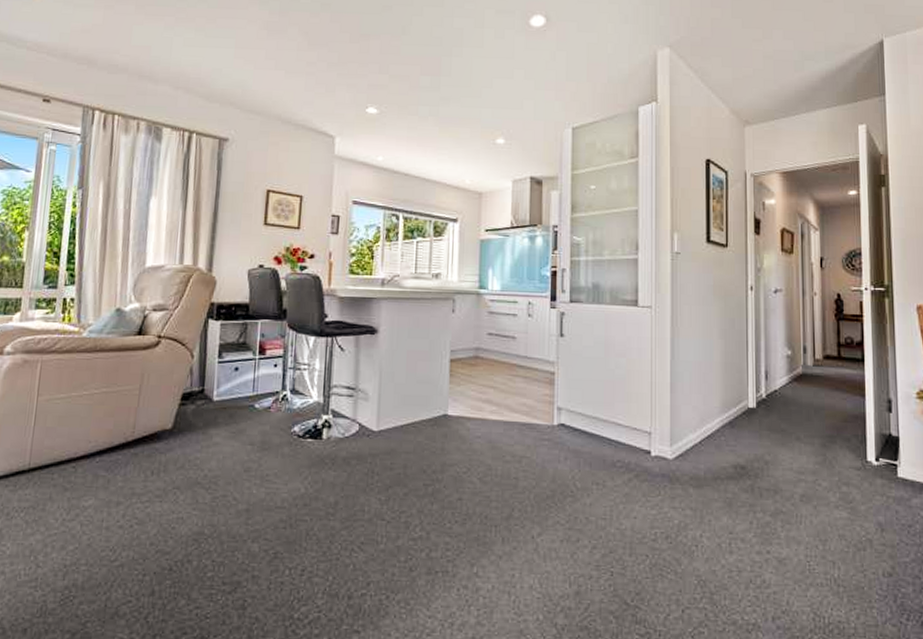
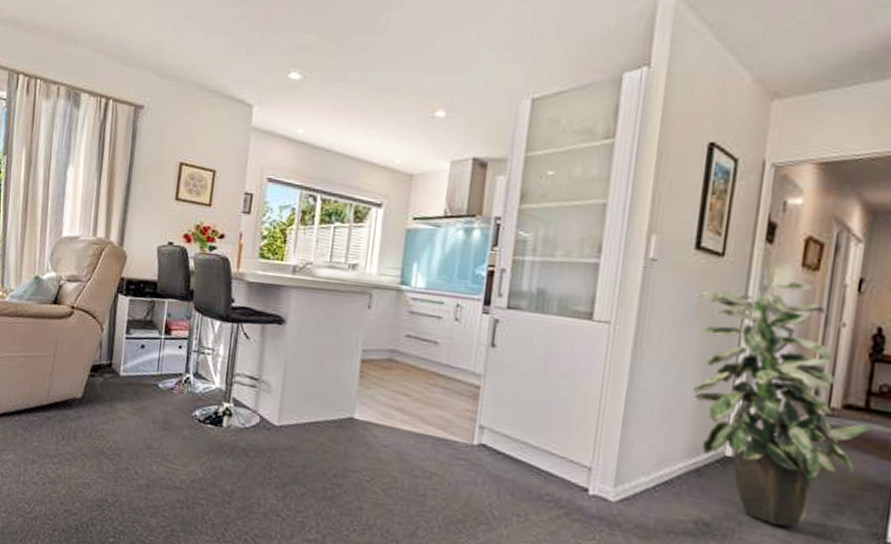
indoor plant: none [712,263,844,460] -> present [693,281,872,527]

